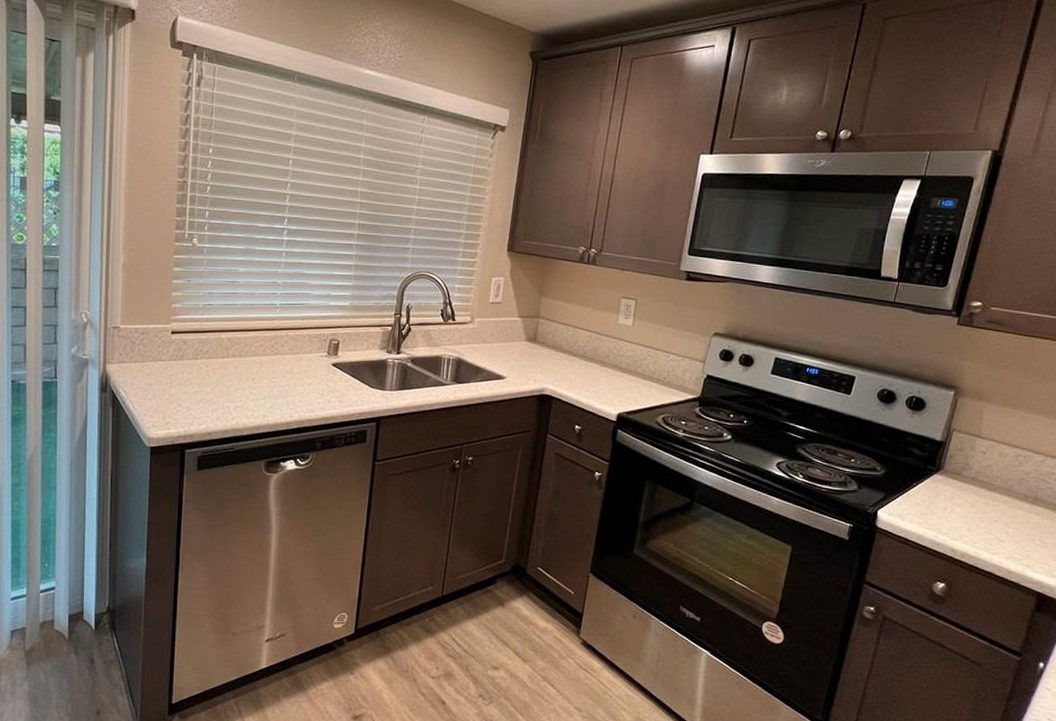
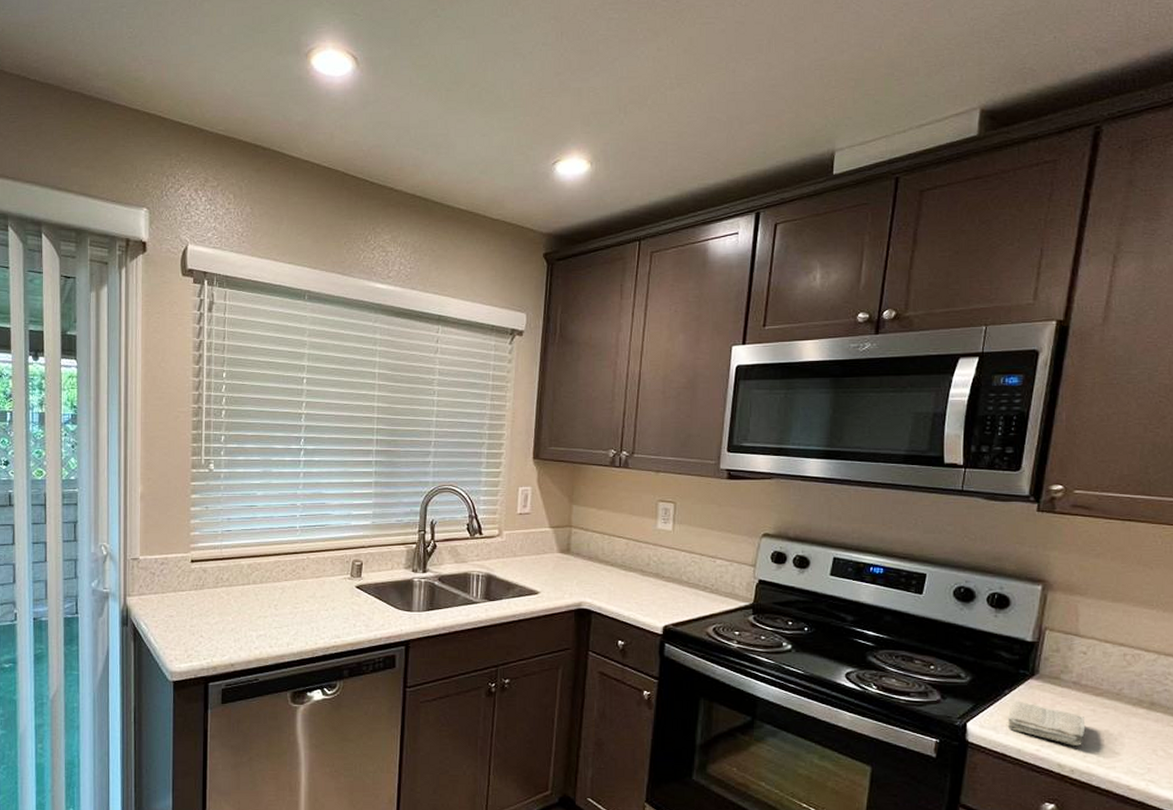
washcloth: none [912,492,978,534] -> present [1007,700,1086,747]

